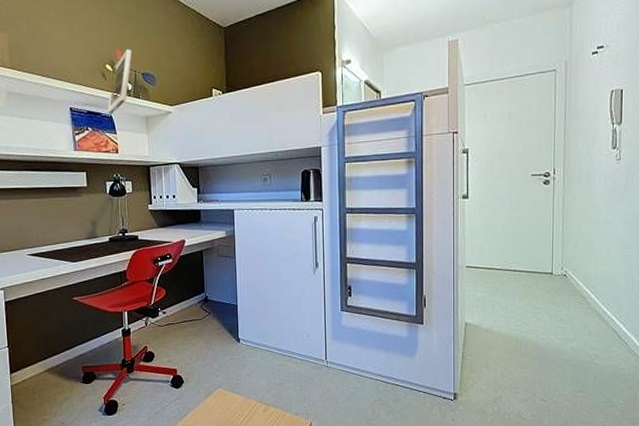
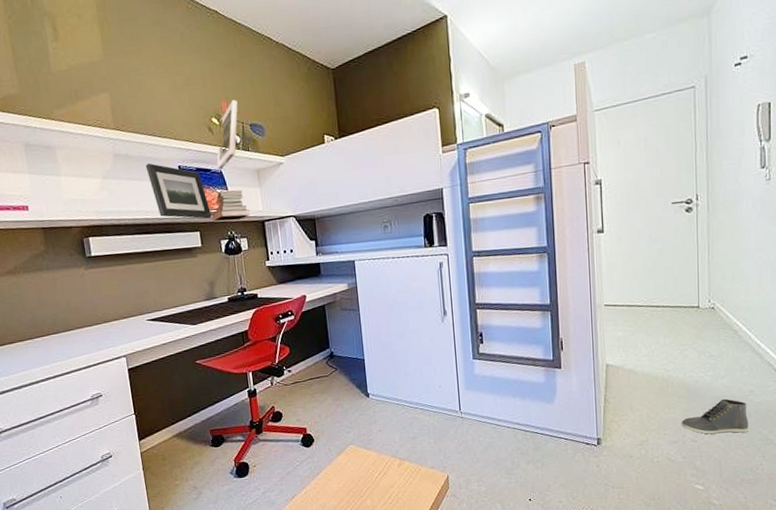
picture frame: none [38,103,100,160] -> present [145,163,213,219]
books: none [97,134,136,164] -> present [209,190,250,222]
sneaker: none [532,361,594,395] -> present [681,398,749,435]

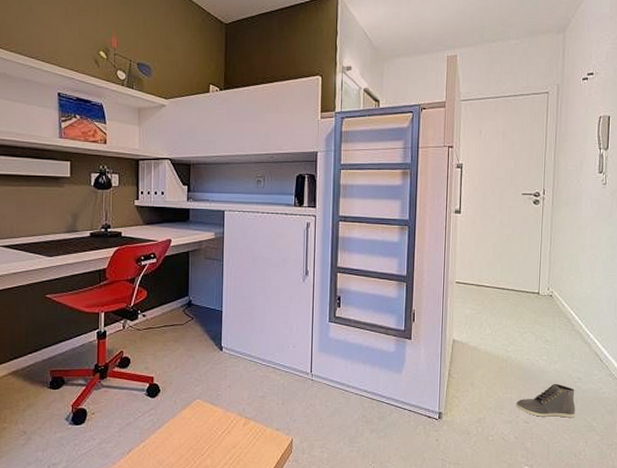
picture frame: present [145,163,213,219] -> none [23,86,86,149]
books: present [209,190,250,222] -> none [84,124,125,155]
picture frame: present [216,100,239,170] -> none [98,37,128,103]

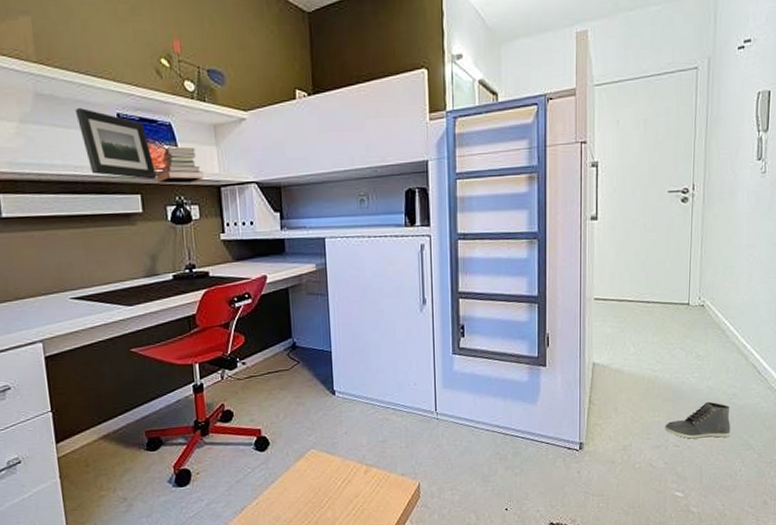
picture frame: none [23,86,86,149] -> present [75,108,158,179]
books: none [84,124,125,155] -> present [154,147,203,184]

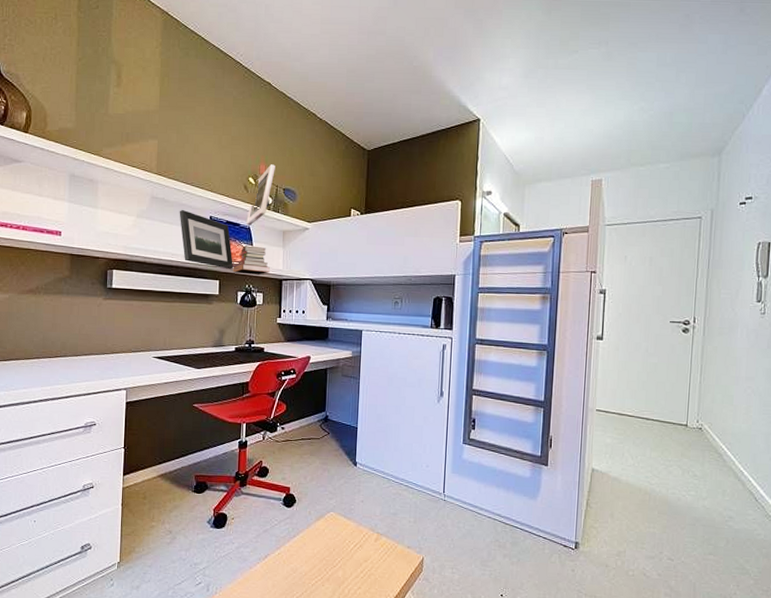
picture frame: none [165,39,194,122] -> present [246,164,275,226]
sneaker: present [665,401,731,439] -> none [659,520,726,558]

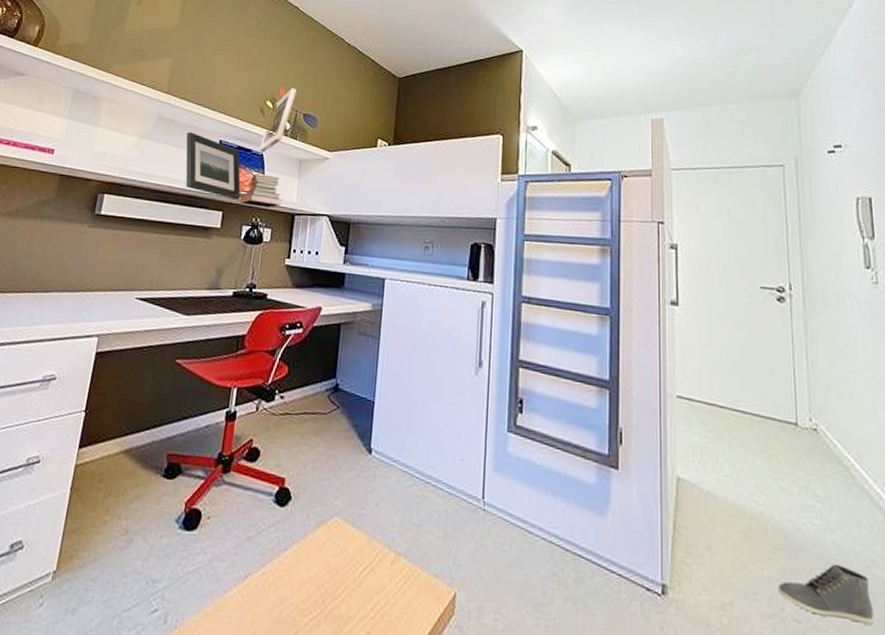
sneaker: none [659,520,726,558] -> present [778,563,874,625]

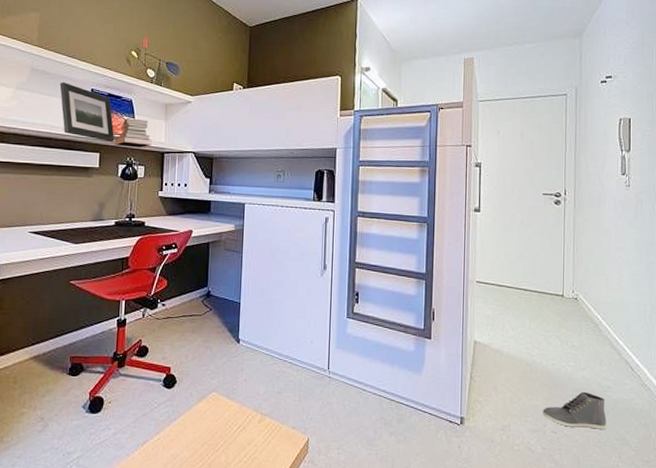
picture frame: present [259,88,297,152] -> none [128,38,158,99]

